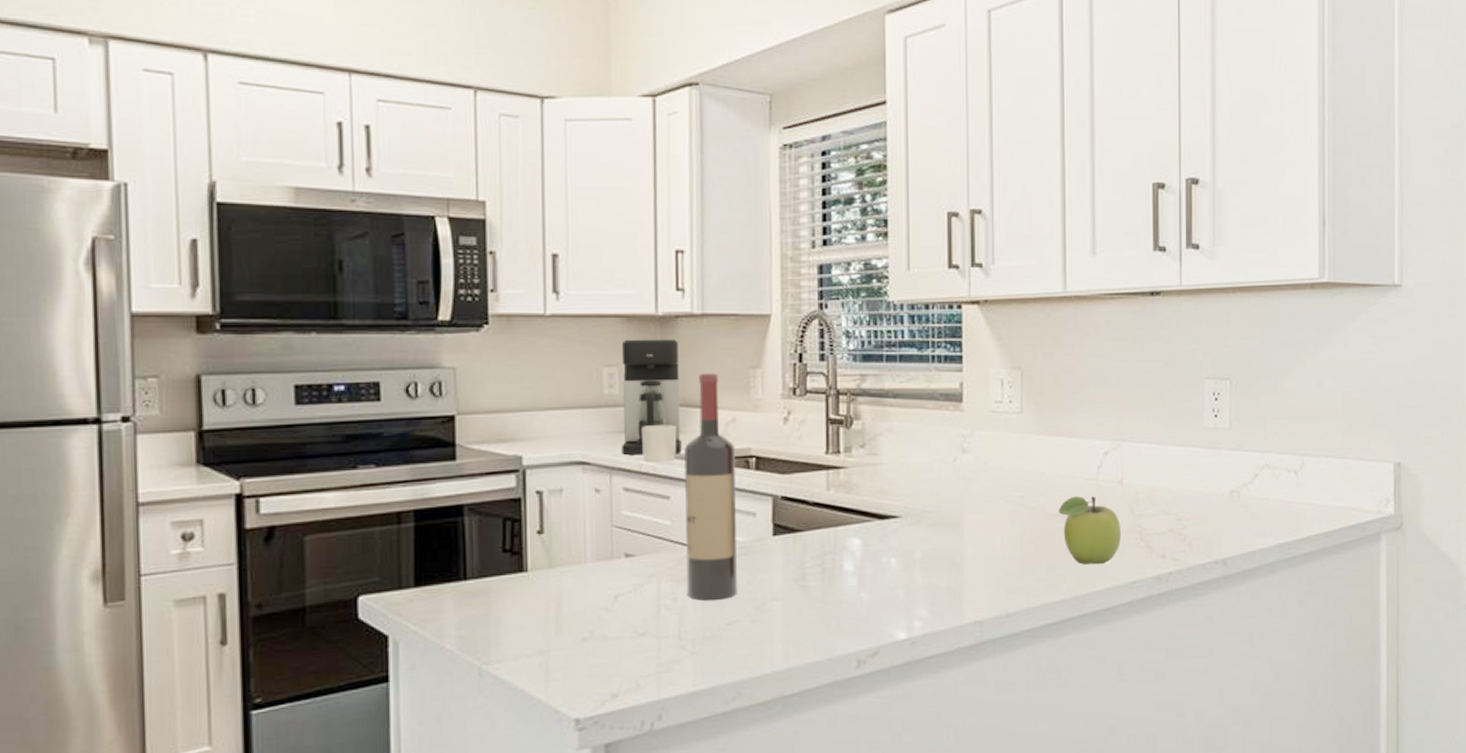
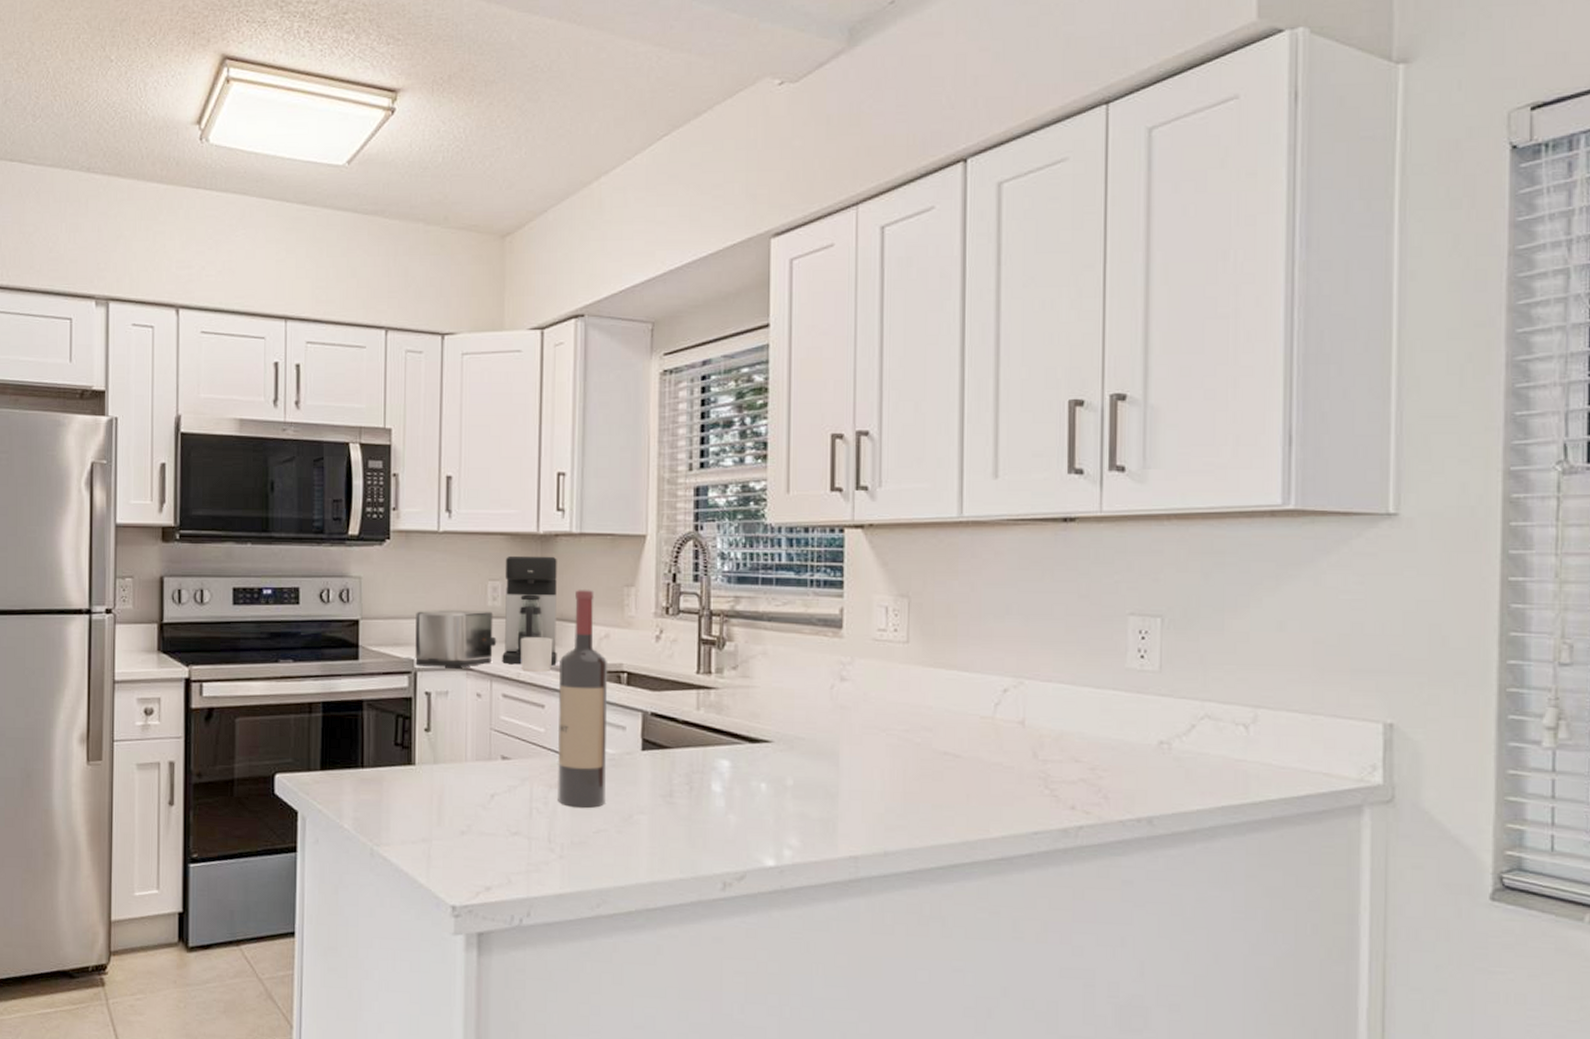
toaster: none [522,398,616,463] -> present [415,609,497,669]
fruit: present [1058,496,1122,565] -> none [947,734,1022,811]

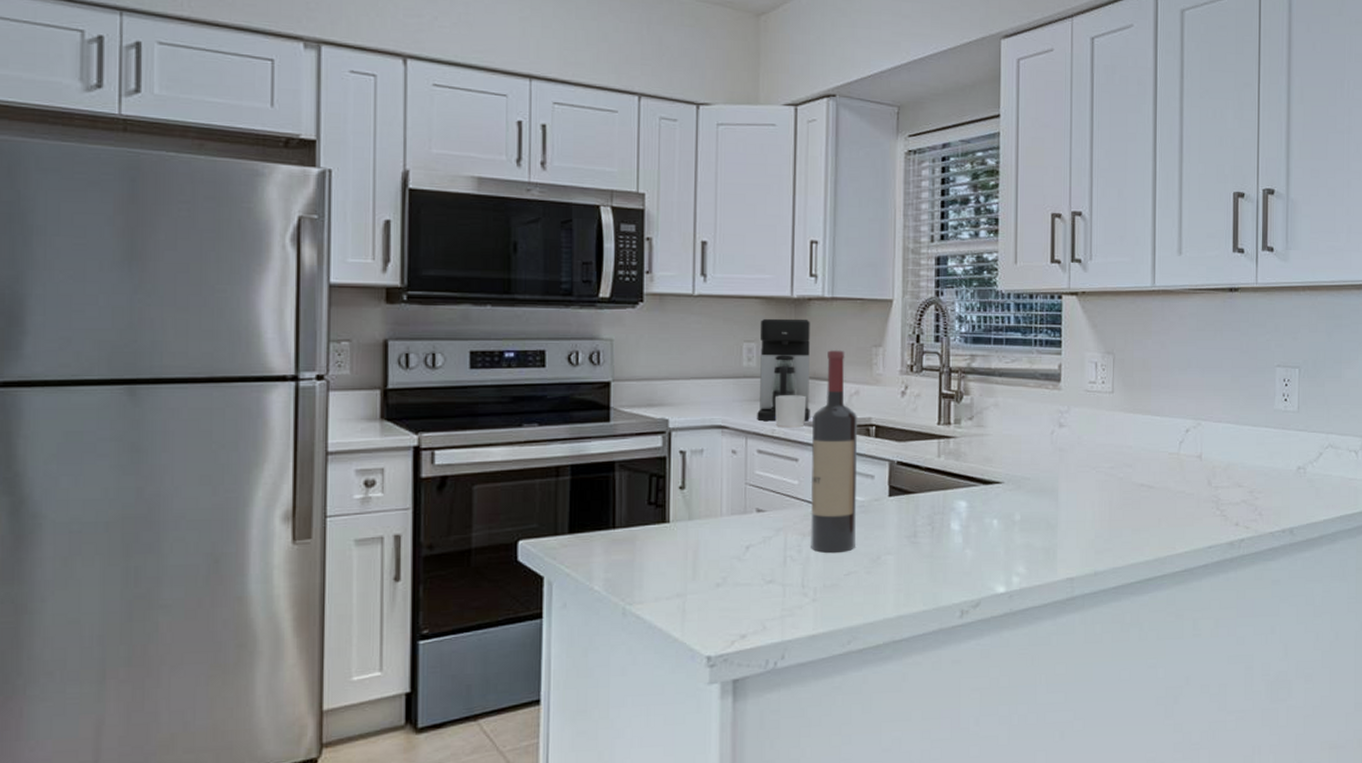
toaster: present [415,609,497,669] -> none [669,370,752,427]

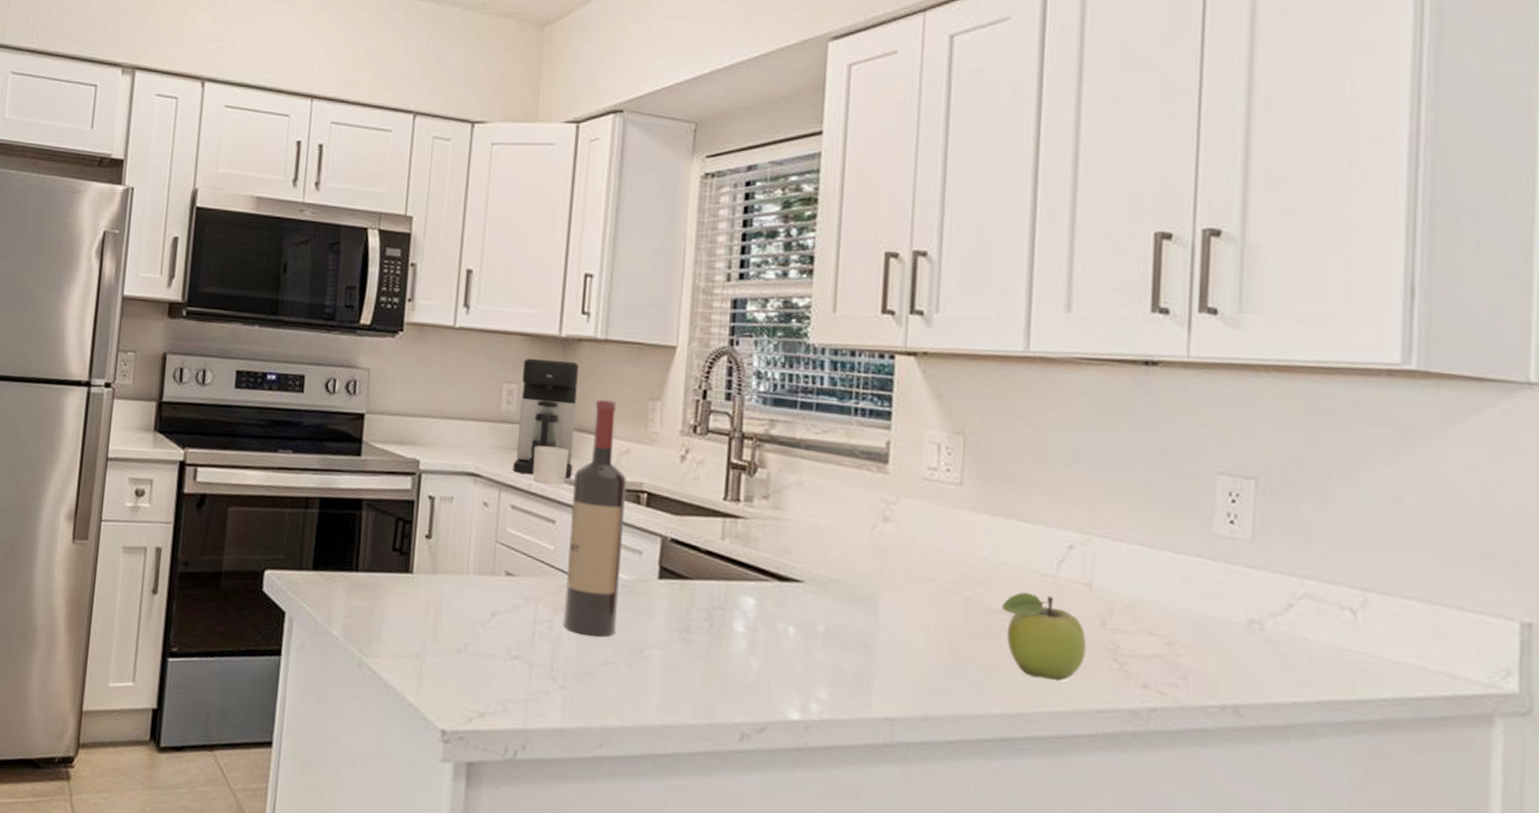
fruit: none [1143,468,1200,531] -> present [1001,591,1087,682]

